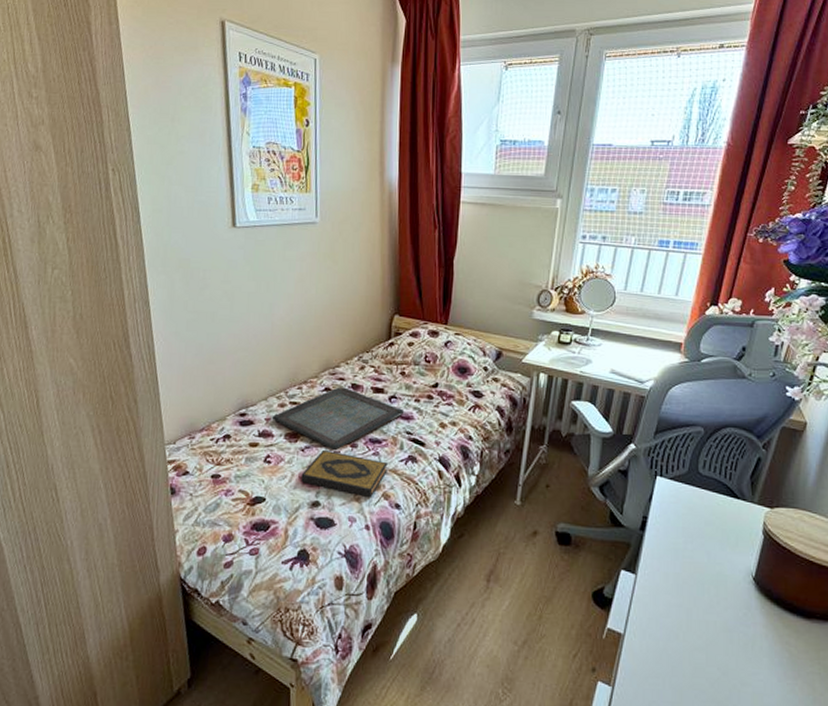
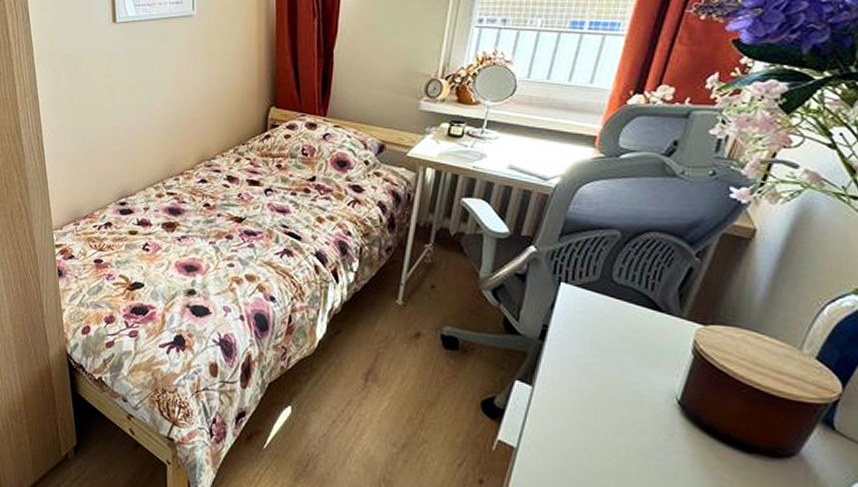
serving tray: present [271,386,405,450] -> none [150,177,280,241]
hardback book: present [301,449,388,497] -> none [177,239,263,288]

